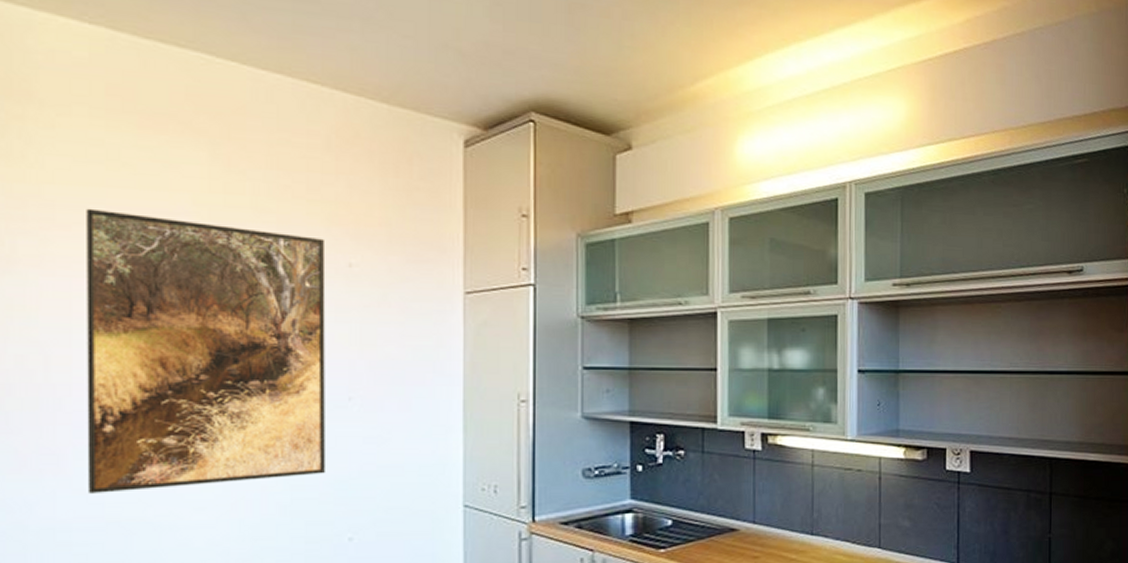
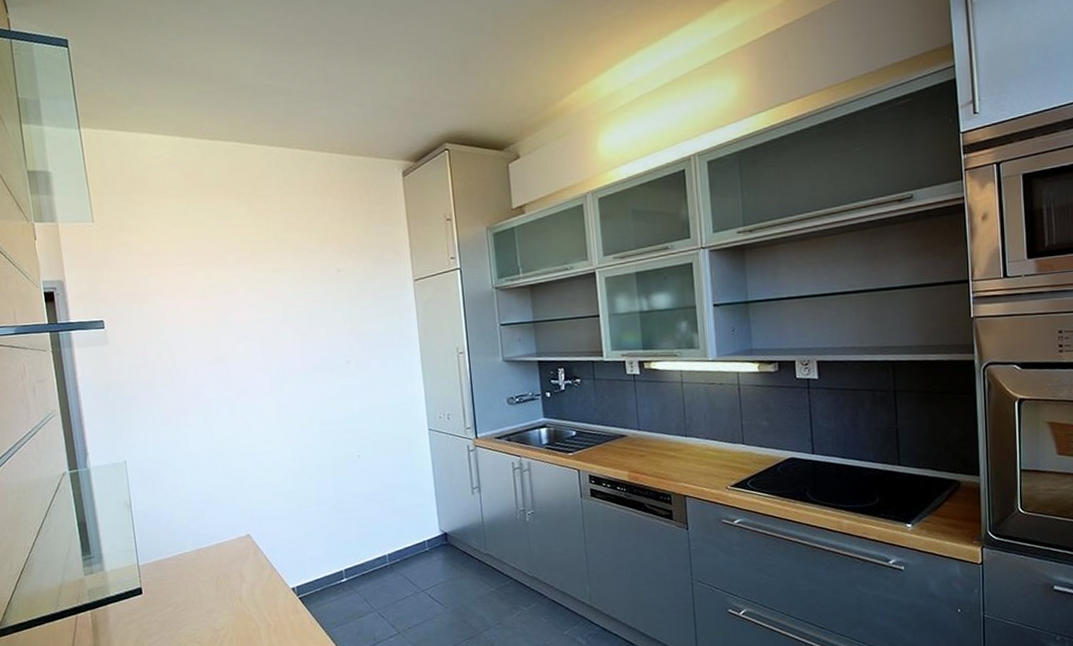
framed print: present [86,208,326,493] -> none [182,254,338,435]

